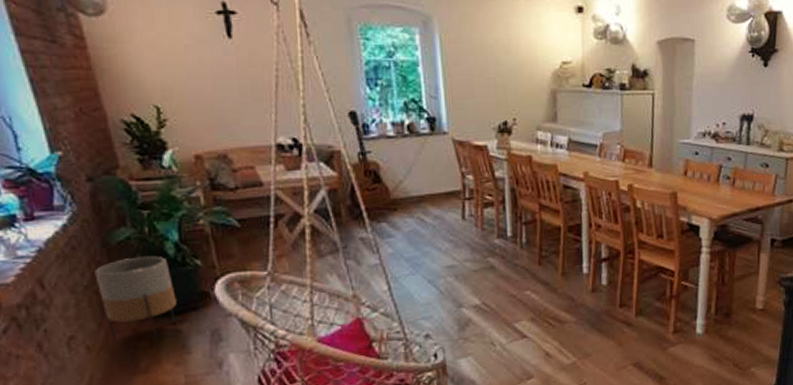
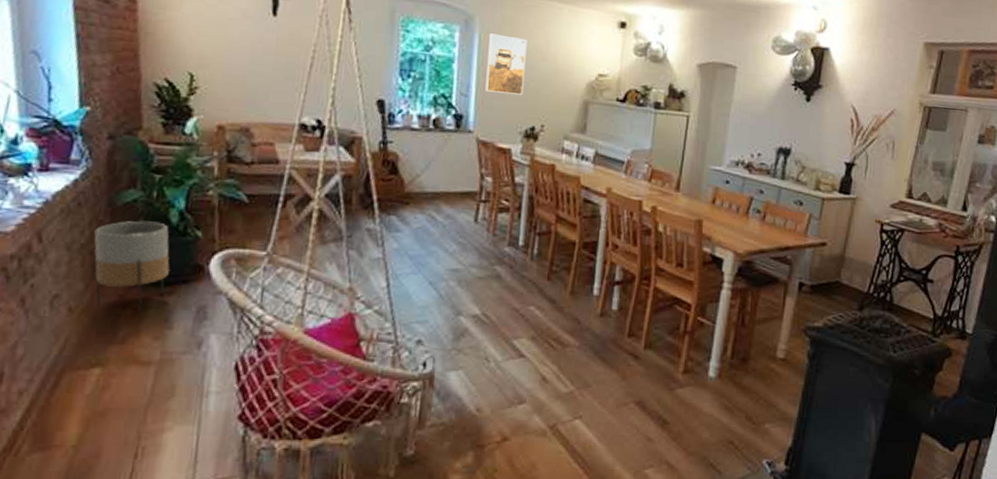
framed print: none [449,32,491,91] -> present [485,33,527,95]

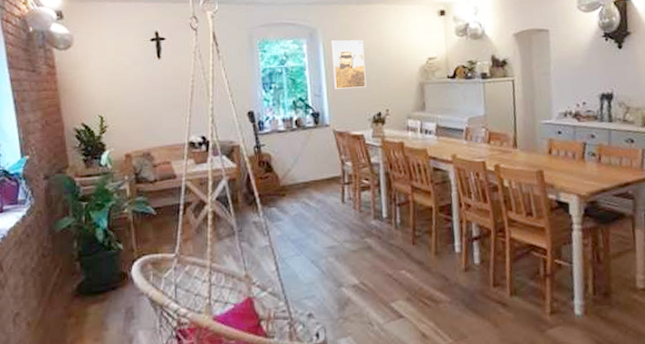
planter: present [94,220,170,313] -> none [41,241,101,320]

